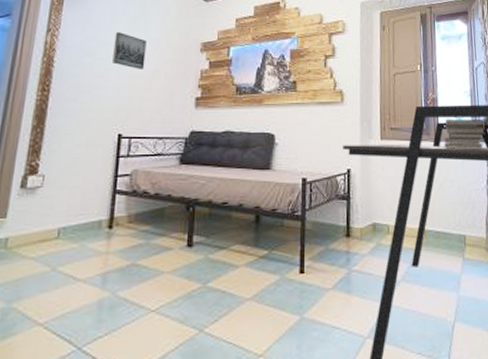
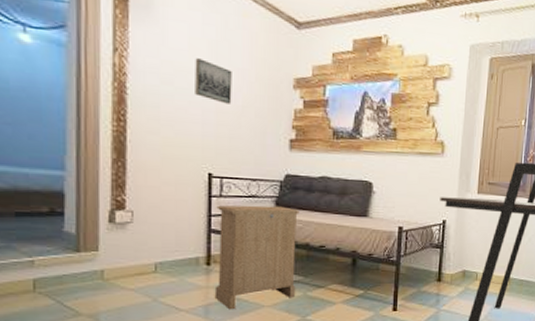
cabinet: none [113,163,203,278] -> present [214,205,300,310]

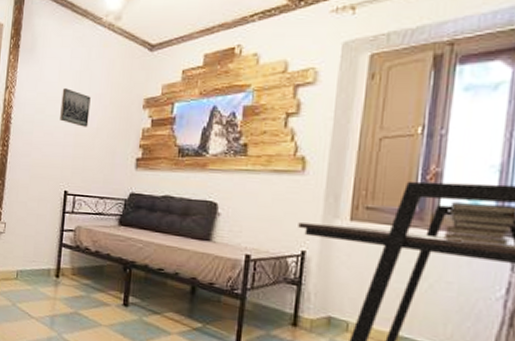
cabinet: present [214,205,300,310] -> none [60,221,141,324]

